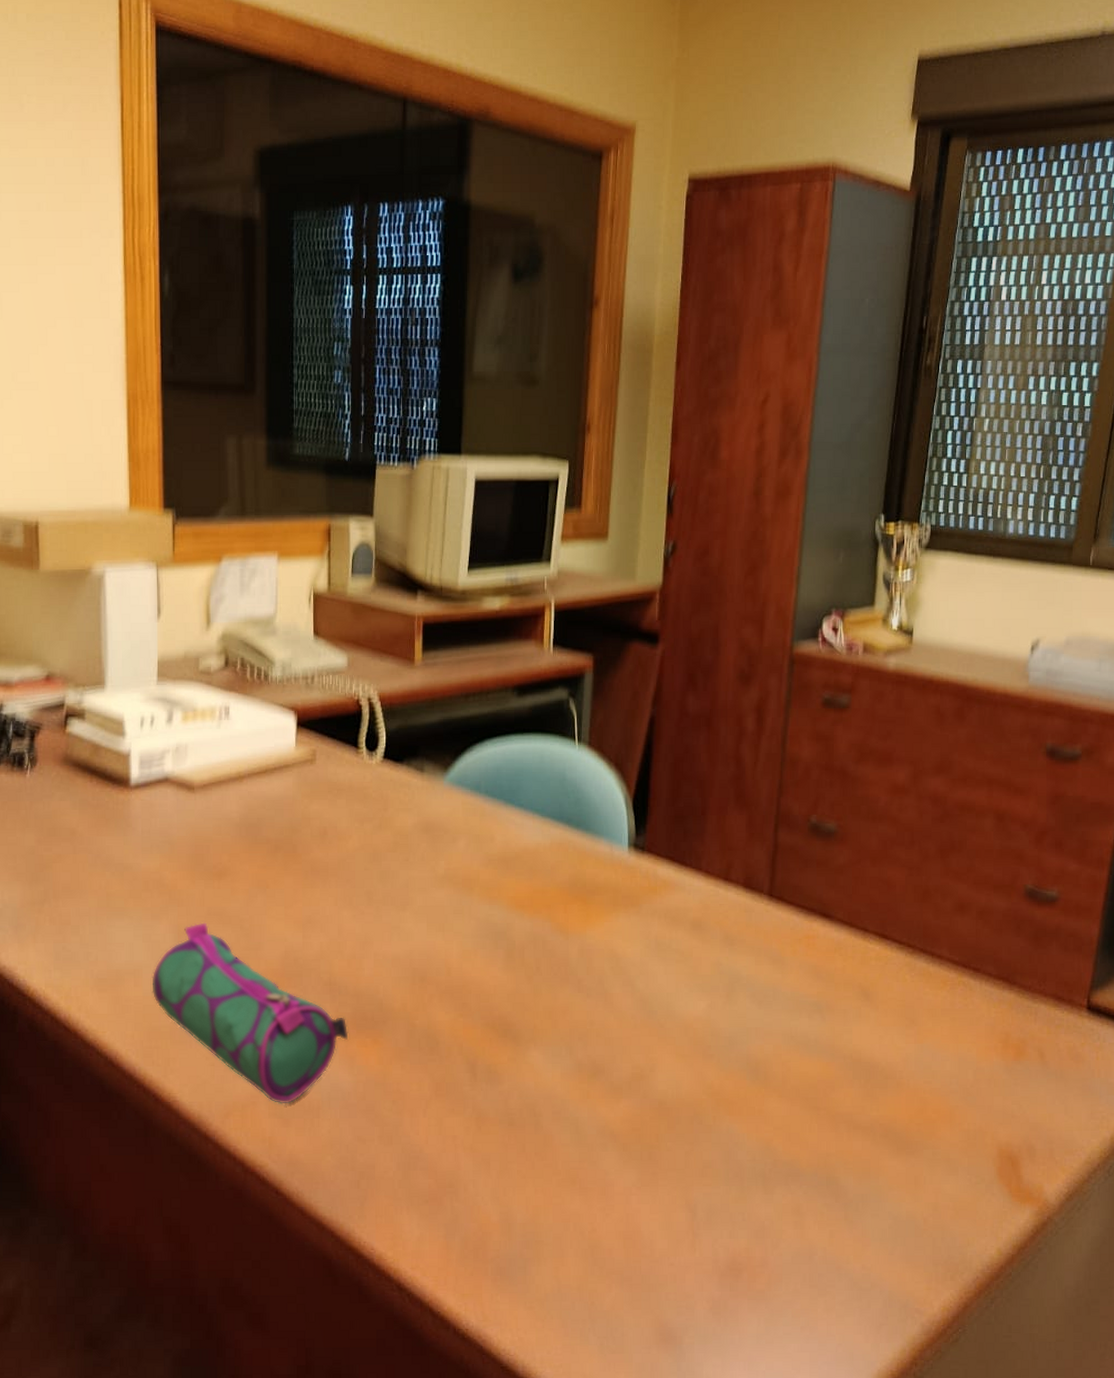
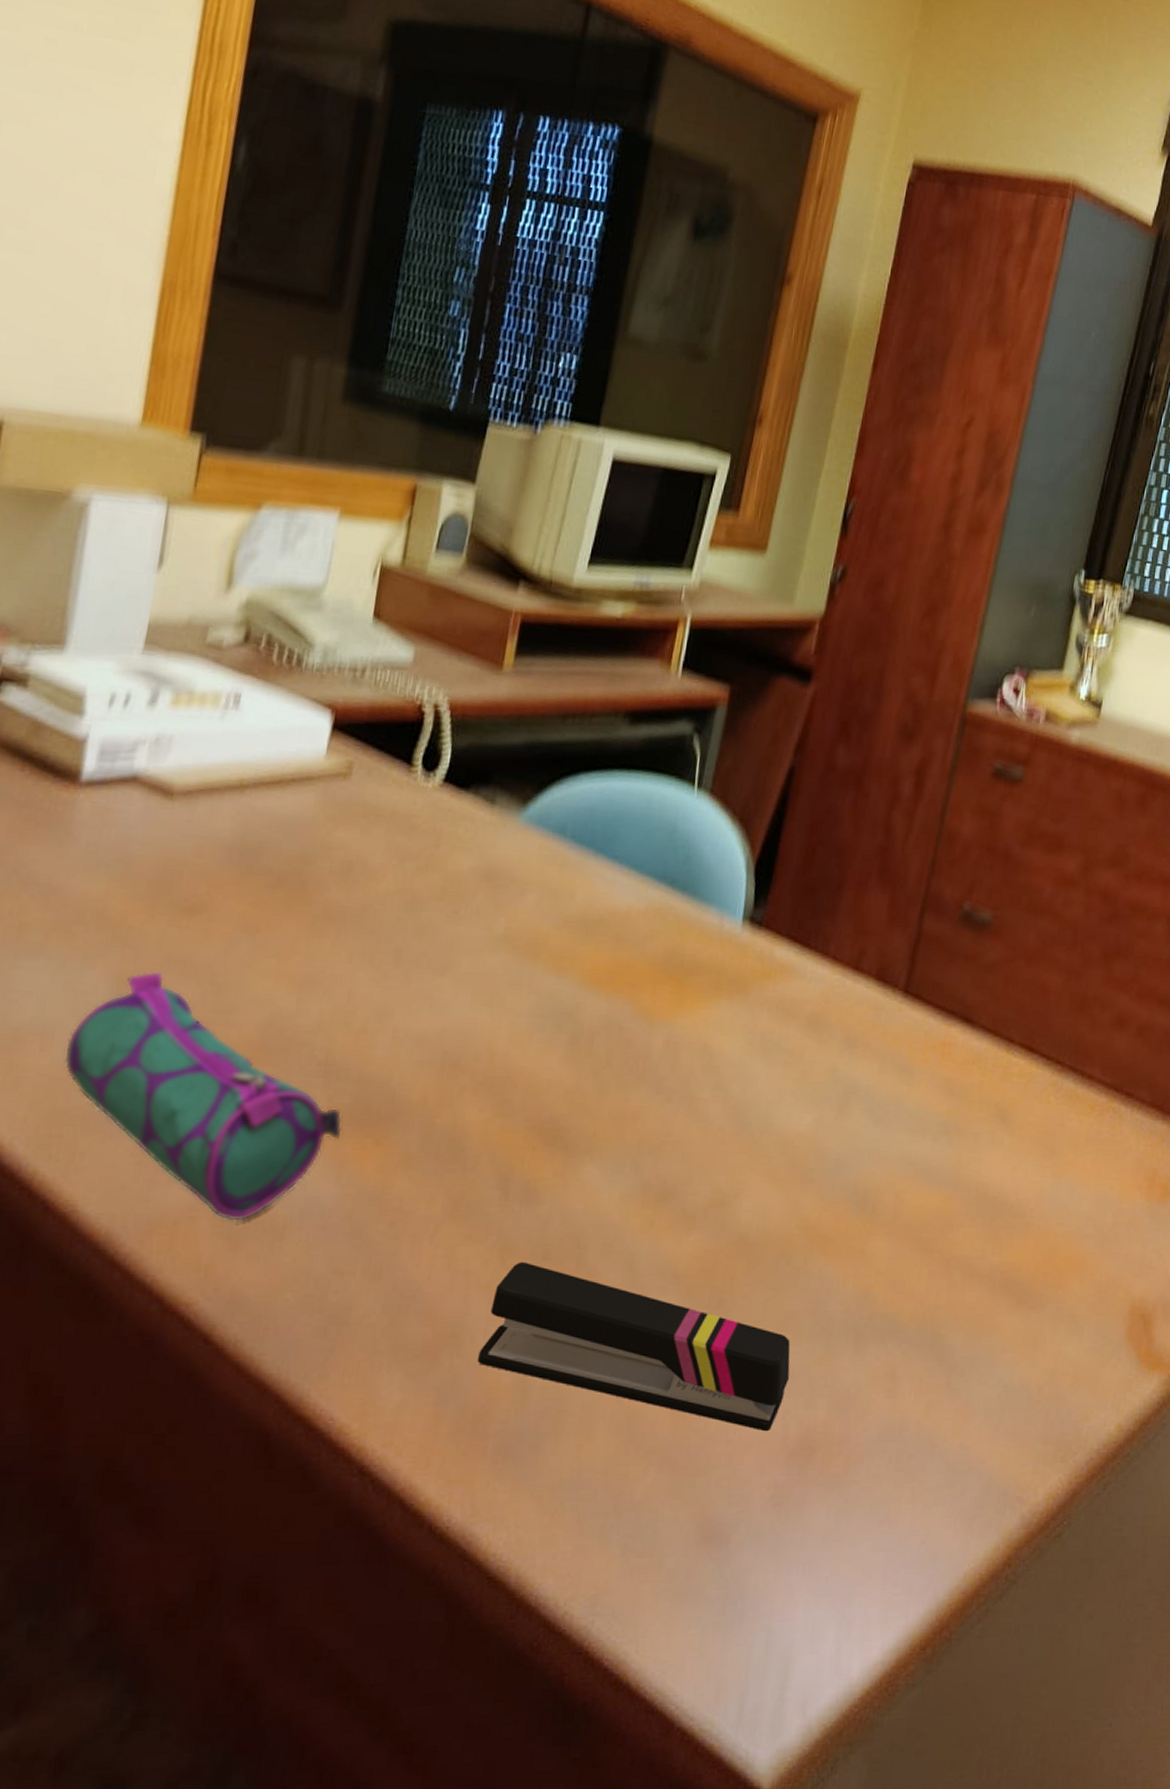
stapler: none [472,1128,714,1257] -> present [478,1262,791,1432]

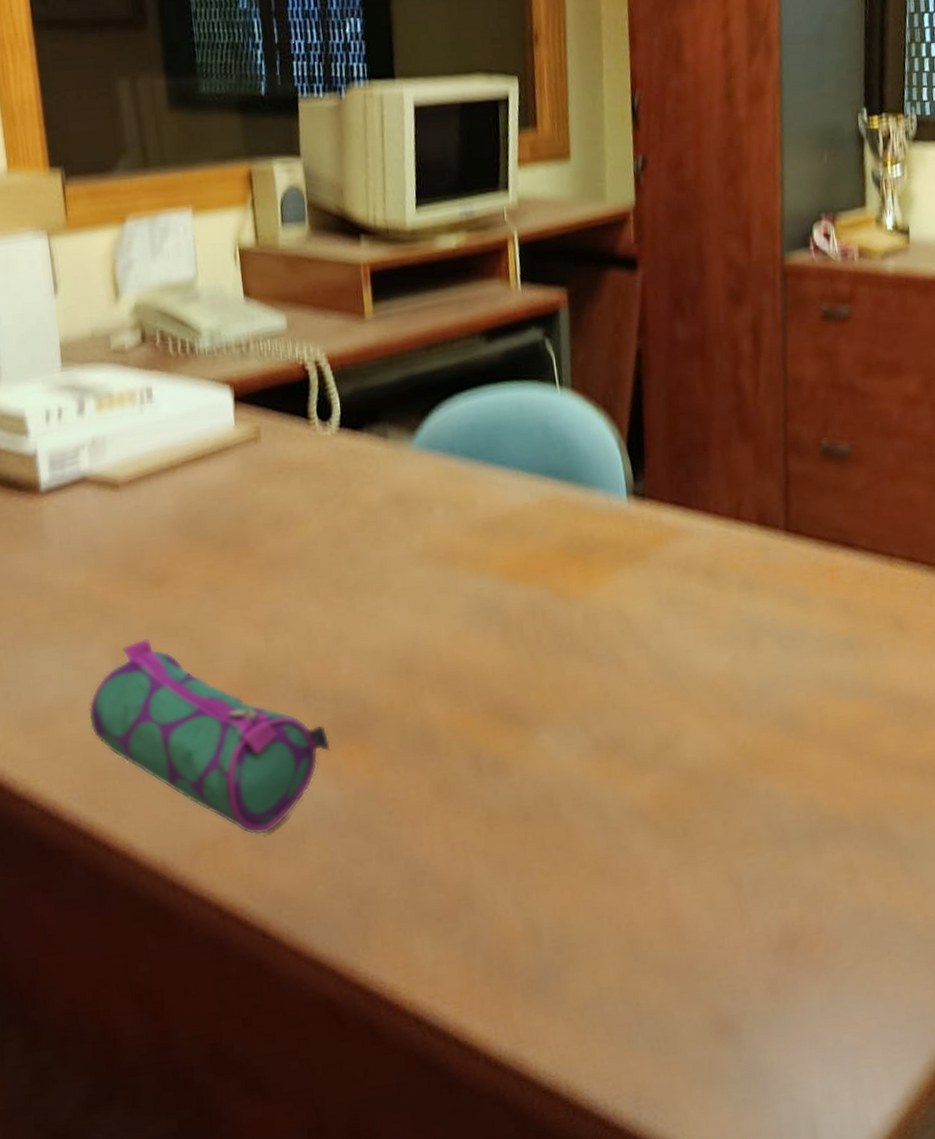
stapler: present [478,1262,791,1432] -> none [490,825,761,934]

